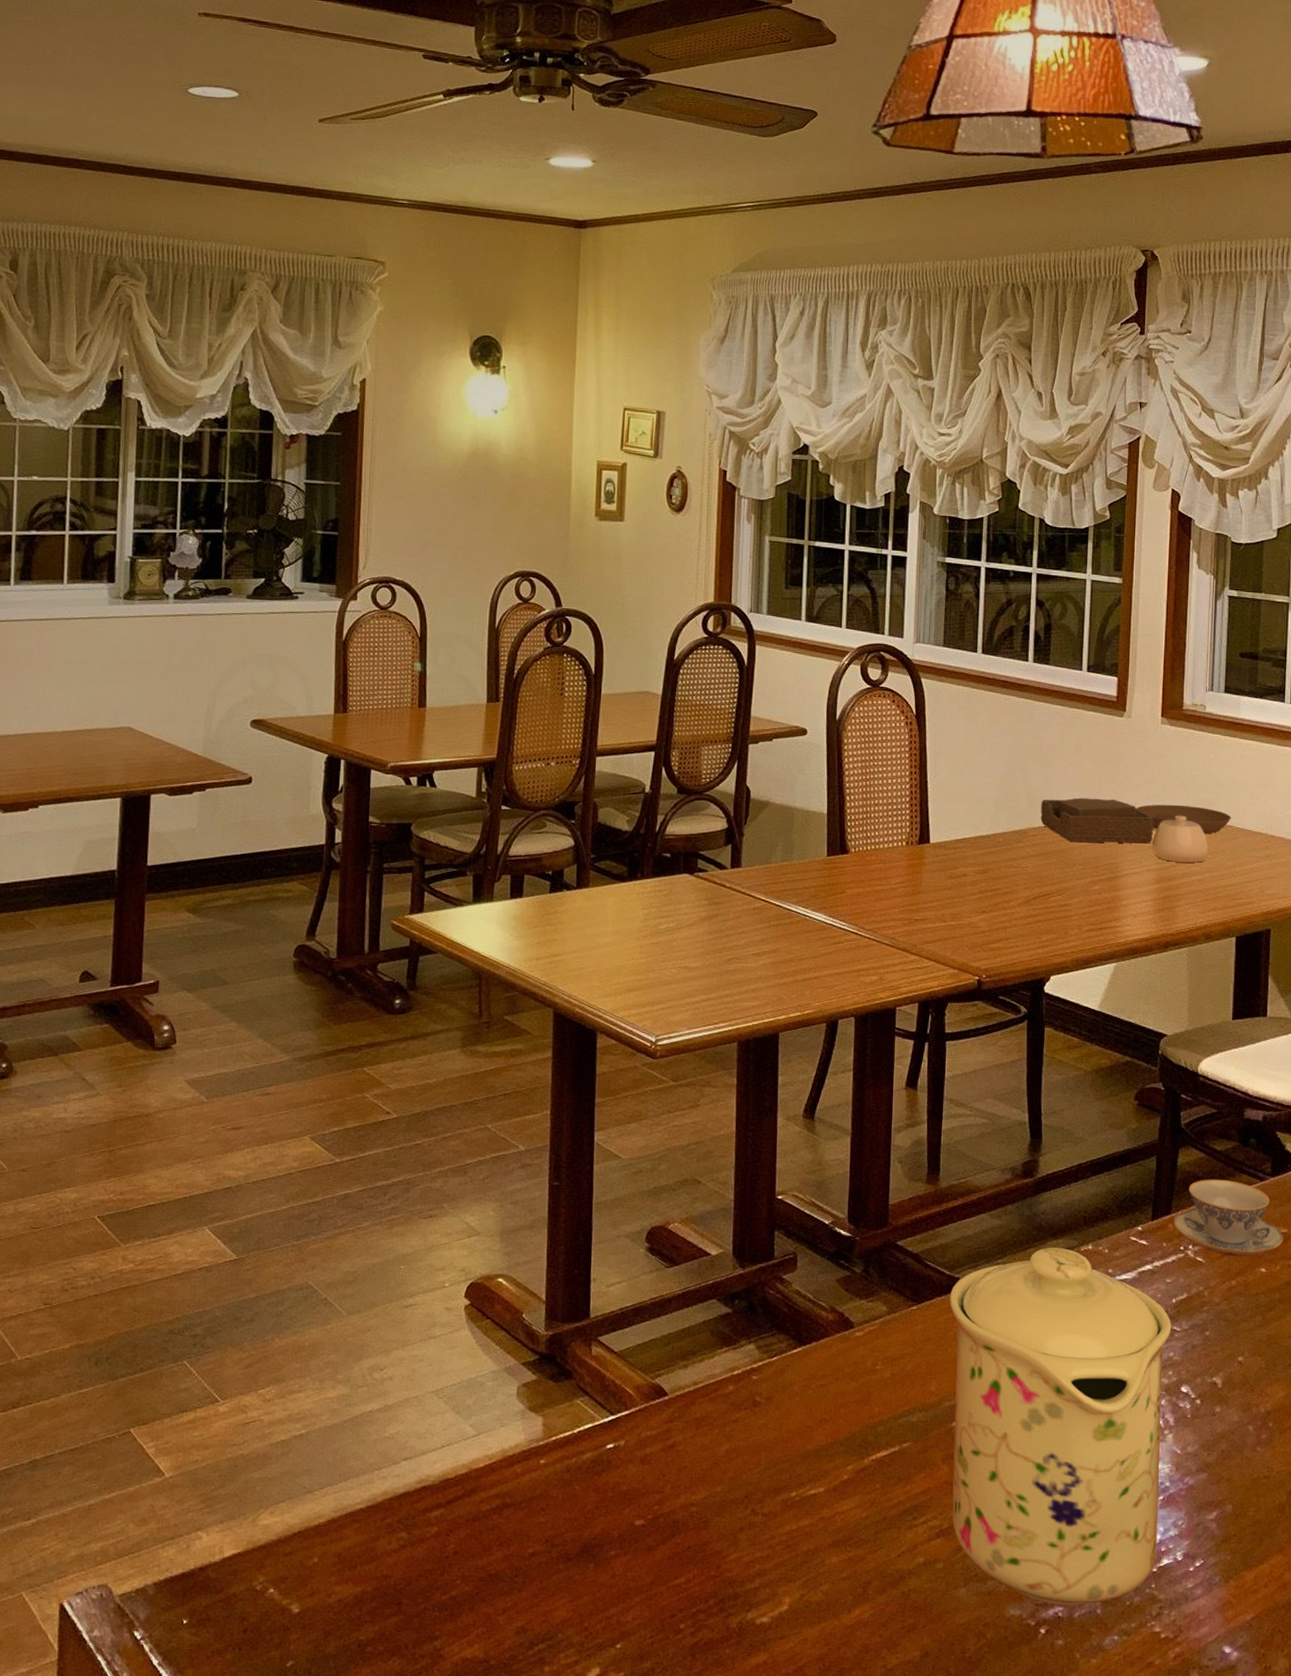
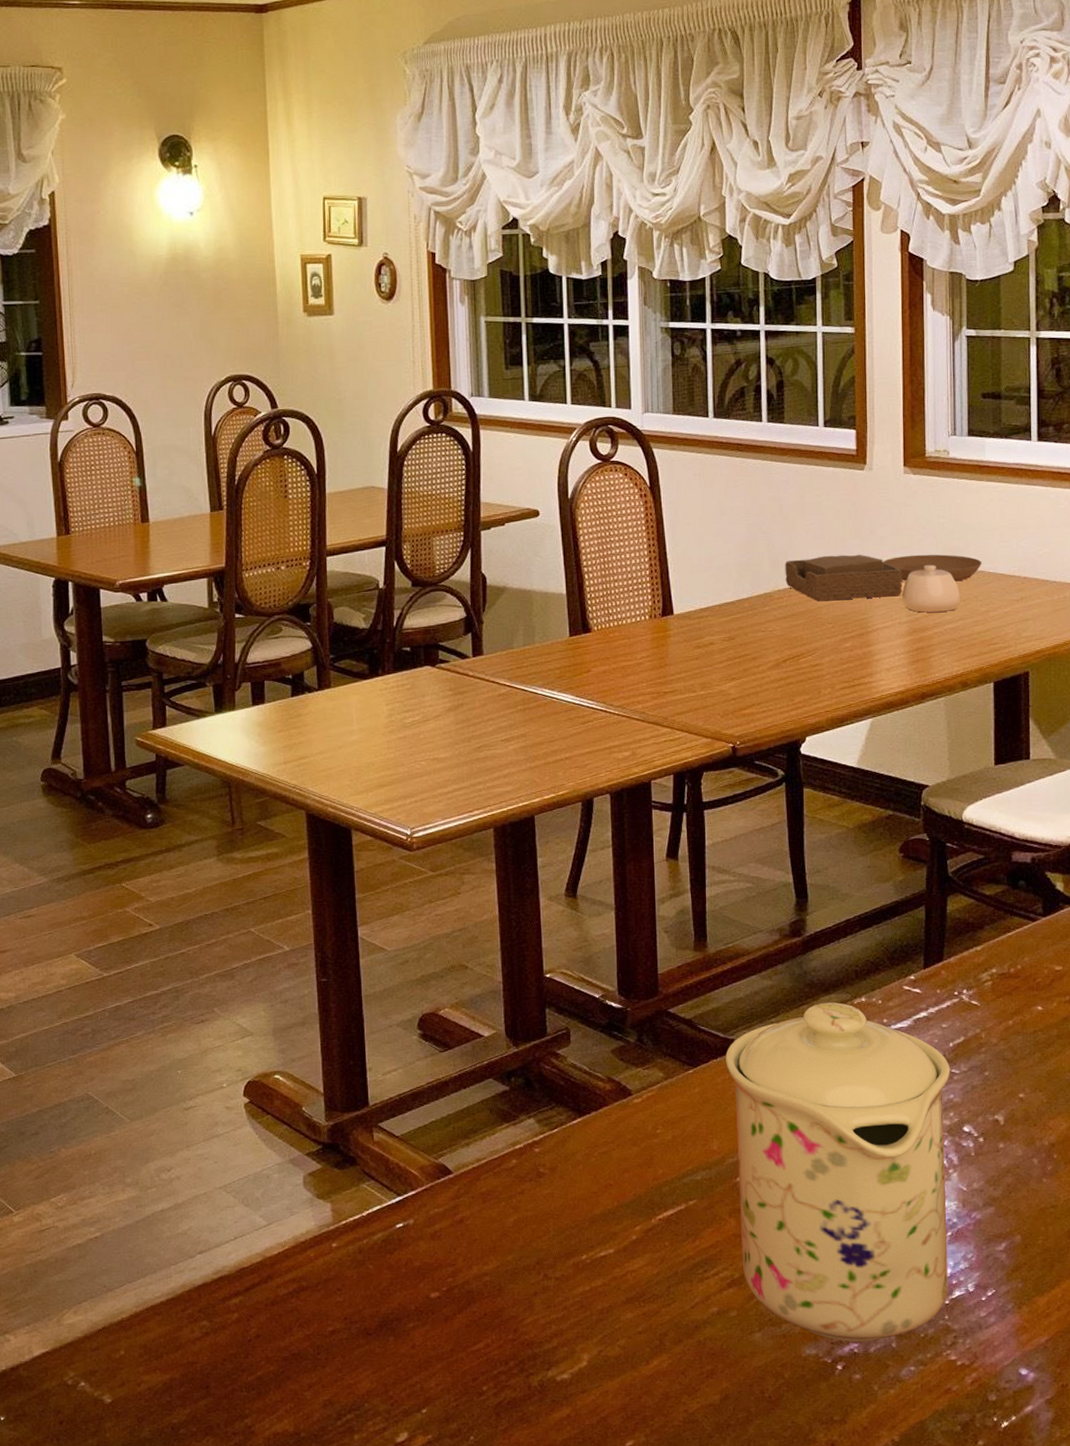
teacup: present [1173,1179,1284,1257] -> none [946,923,1059,997]

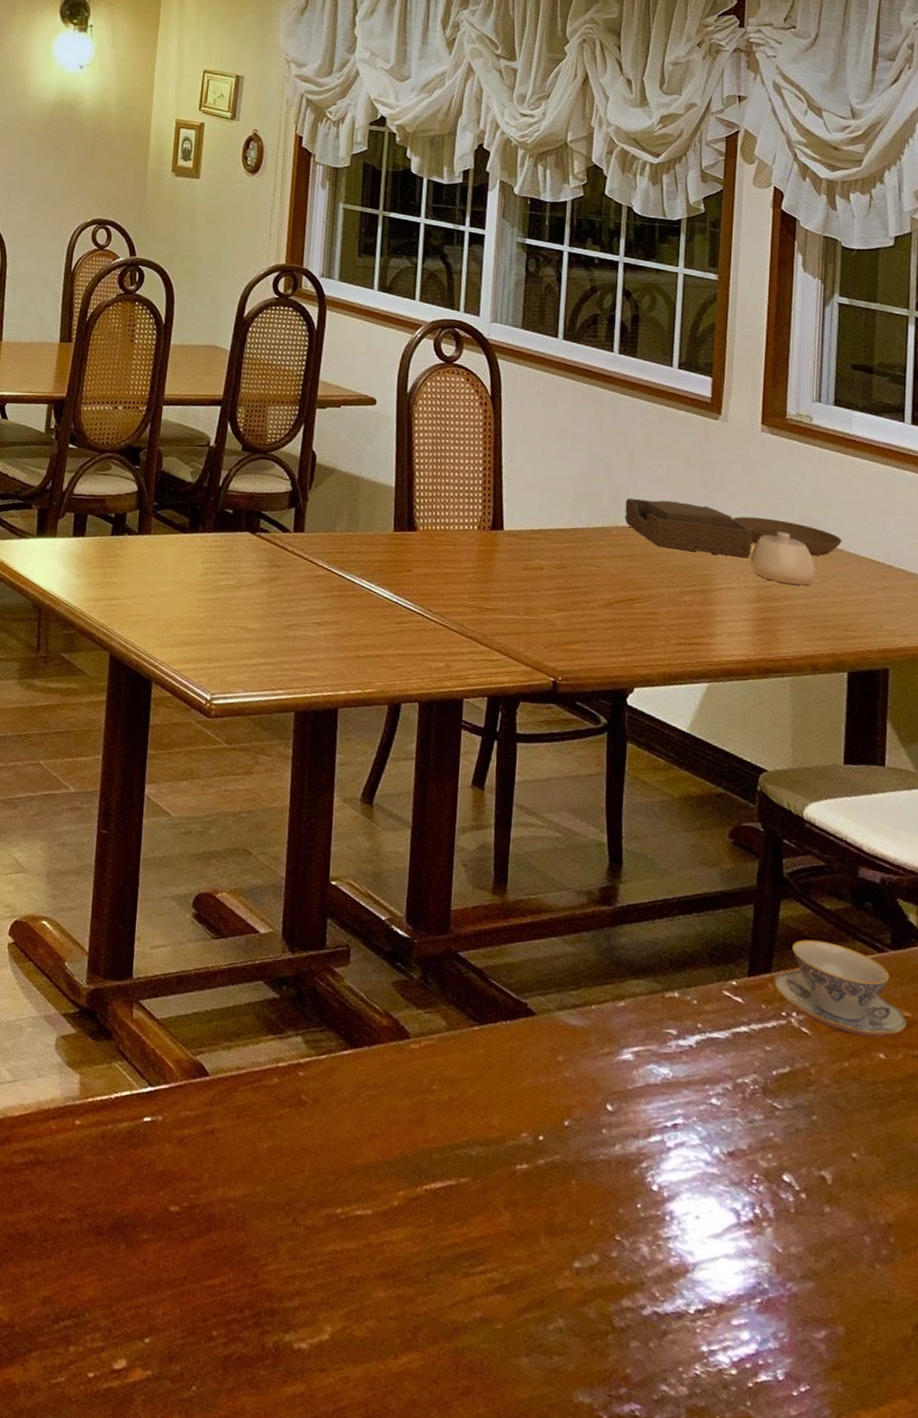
mug: present [726,1002,951,1343] -> none [513,986,772,1410]
teacup: none [946,923,1059,997] -> present [774,939,907,1039]

